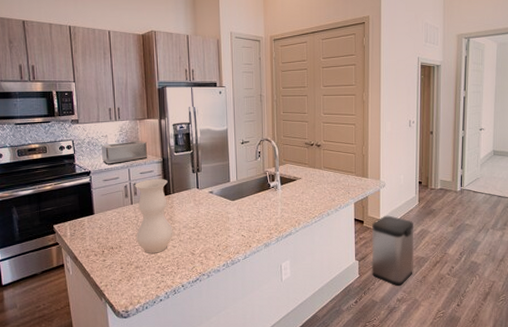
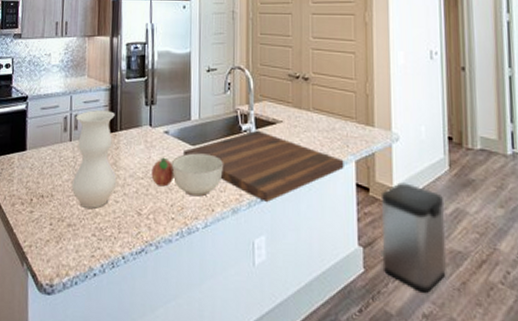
toaster: present [101,141,148,166] -> none [42,62,95,90]
fruit: none [201,211,219,233] -> present [151,157,175,187]
bowl: none [216,206,258,238] -> present [171,153,224,197]
cutting board: none [226,186,346,238] -> present [184,130,344,203]

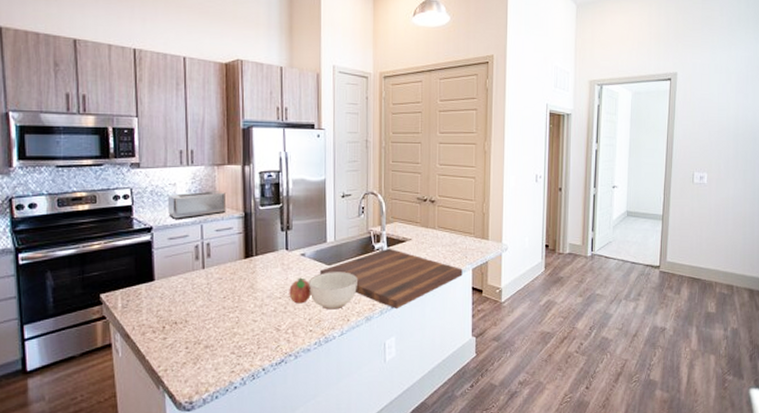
toaster: none [42,62,95,90] -> present [167,191,227,220]
vase: present [71,110,117,210] -> none [207,238,255,331]
pedal bin: present [379,182,447,293] -> none [488,284,539,366]

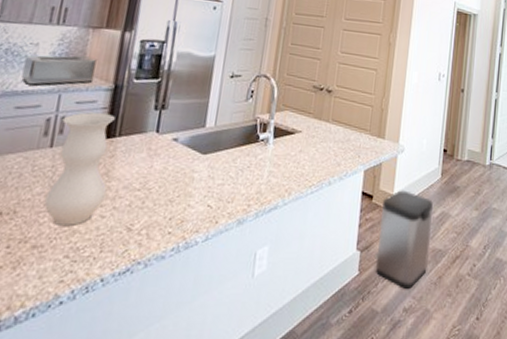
vase: none [207,238,255,331] -> present [43,112,115,227]
fruit: present [289,277,312,304] -> none [150,166,179,199]
bowl: present [308,272,359,310] -> none [175,162,236,208]
cutting board: present [320,248,463,310] -> none [192,139,354,213]
pedal bin: none [488,284,539,366] -> present [373,190,433,289]

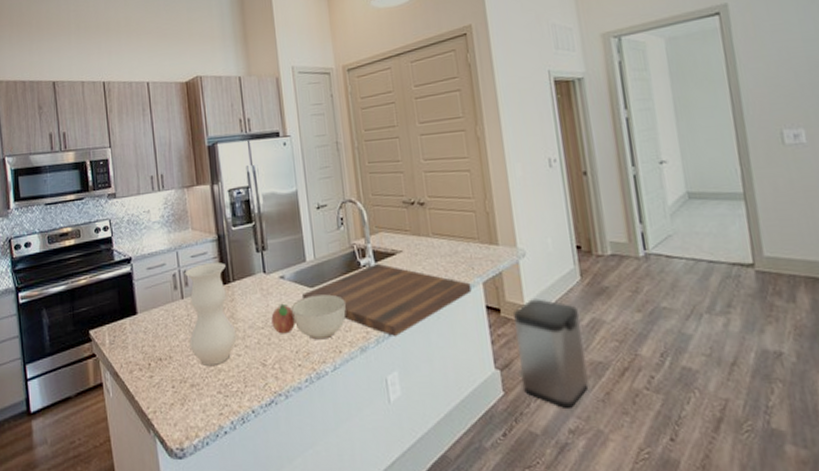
toaster: present [21,55,97,87] -> none [142,214,200,249]
fruit: none [150,166,179,199] -> present [271,303,296,334]
bowl: none [175,162,236,208] -> present [291,294,347,340]
cutting board: none [192,139,354,213] -> present [302,263,472,337]

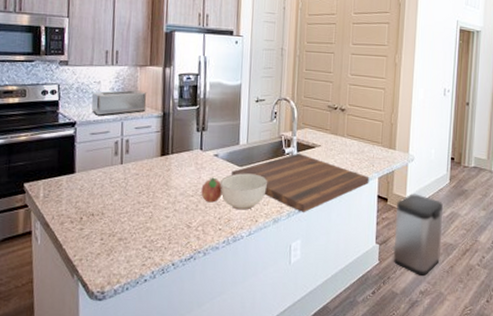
toaster: none [142,214,200,249] -> present [91,90,147,117]
vase: present [184,262,237,367] -> none [122,136,168,225]

